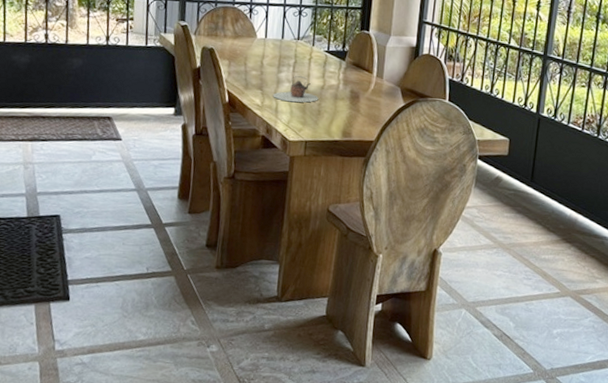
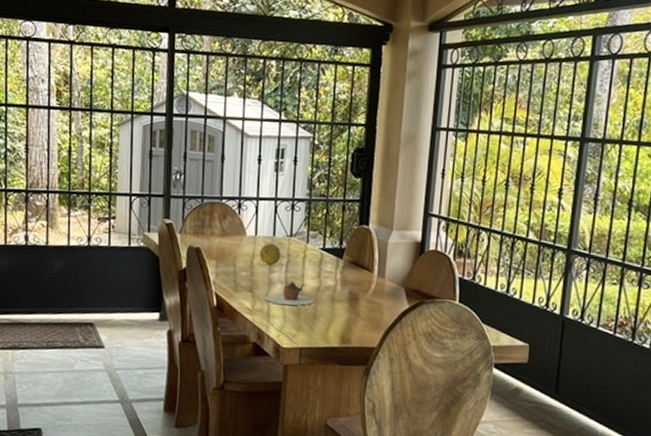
fruit: none [268,45,289,66] -> present [258,243,281,266]

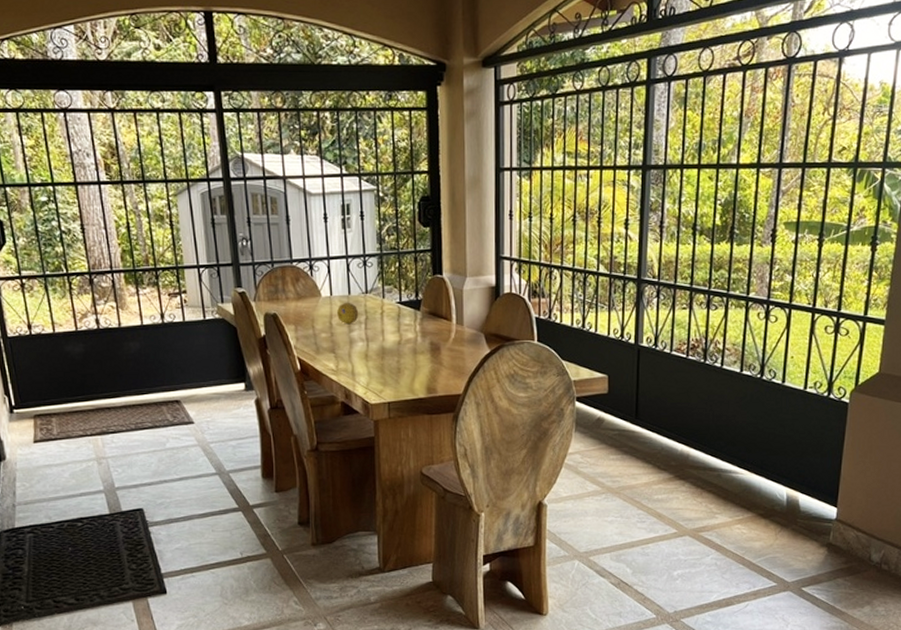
teapot: present [264,276,314,306] -> none [347,333,396,363]

